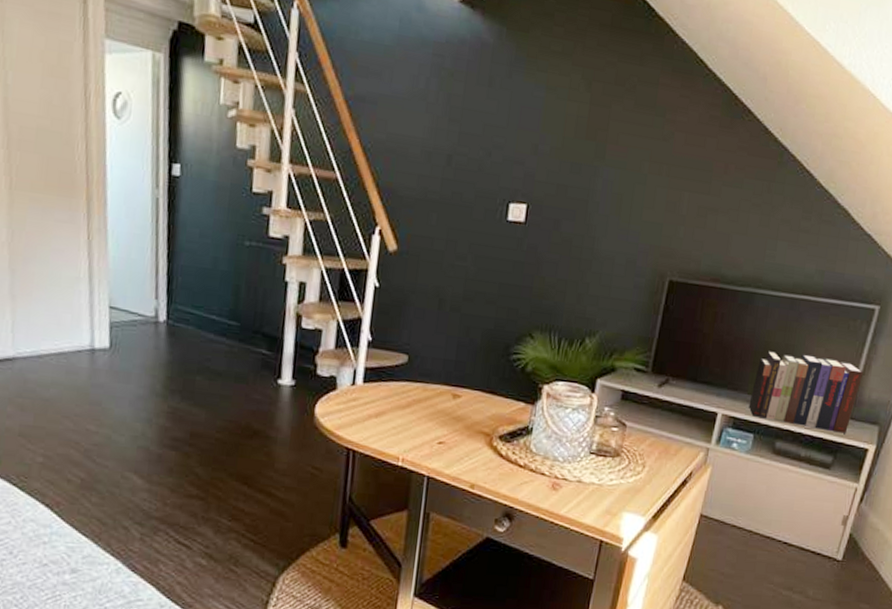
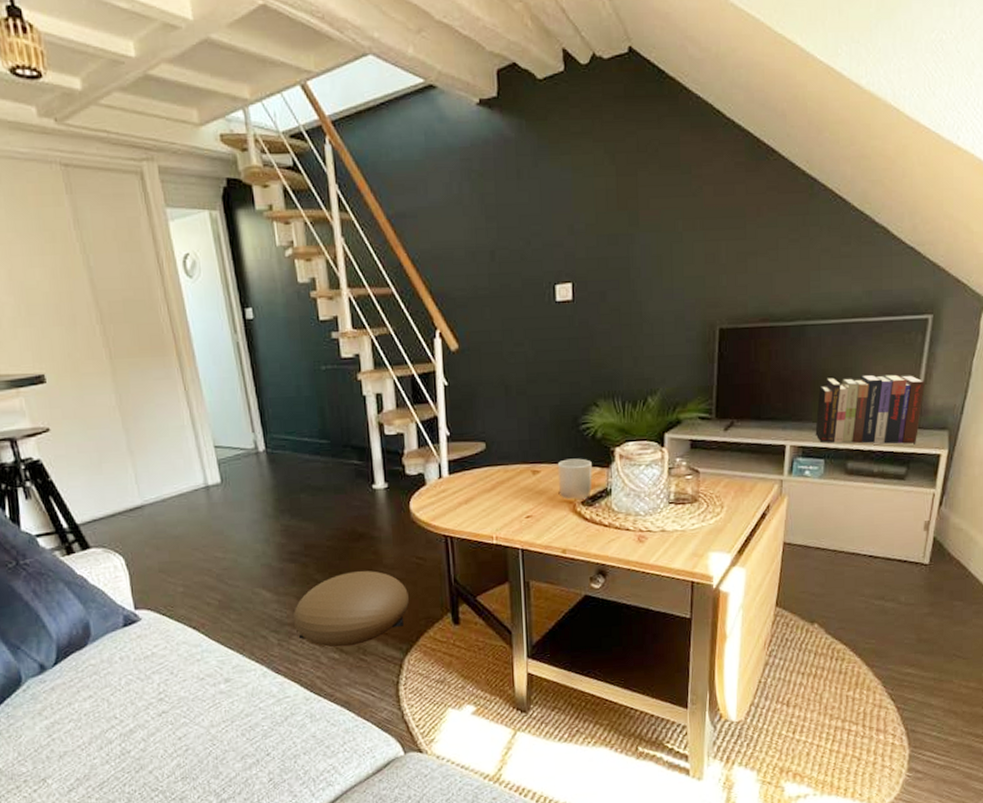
pouf: none [161,471,297,554] -> present [292,571,409,648]
mug: none [477,388,517,433] -> present [557,458,593,499]

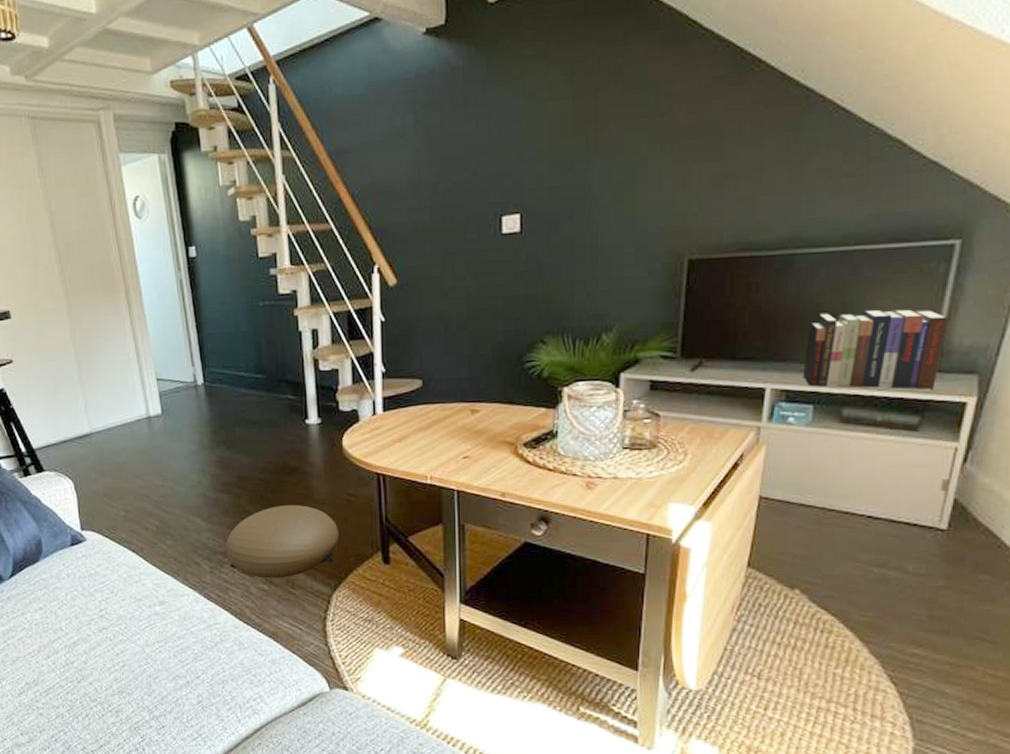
mug: present [557,458,593,499] -> none [498,398,537,441]

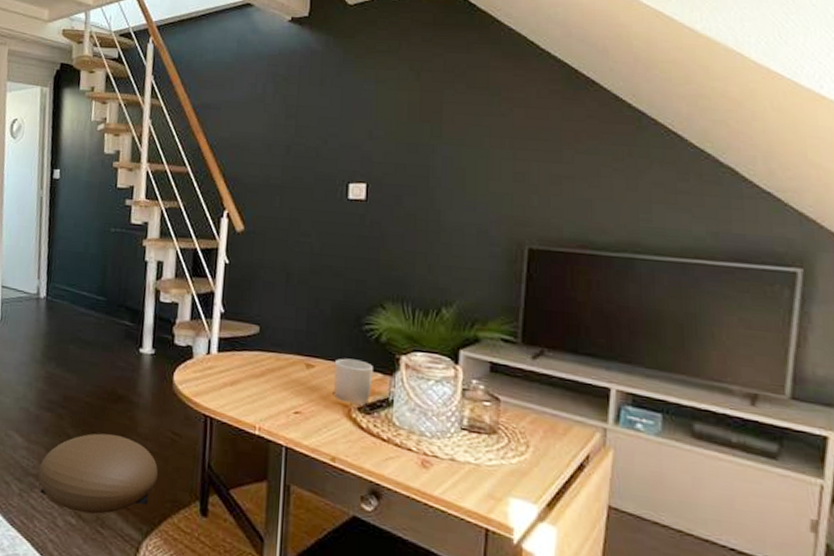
mug: none [498,398,537,441] -> present [333,358,373,405]
books: present [803,309,948,390] -> none [649,320,798,417]

